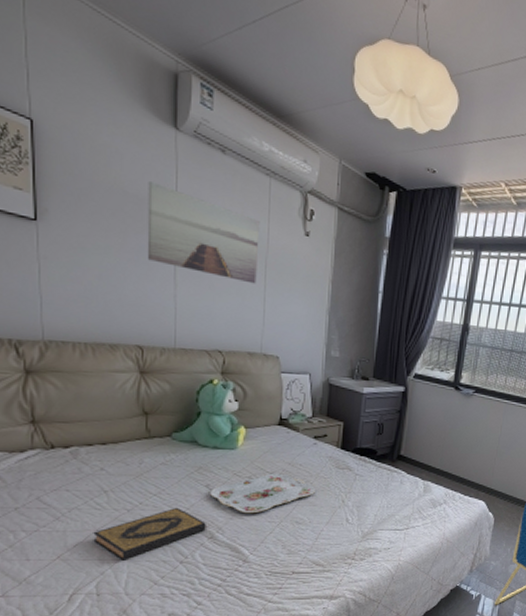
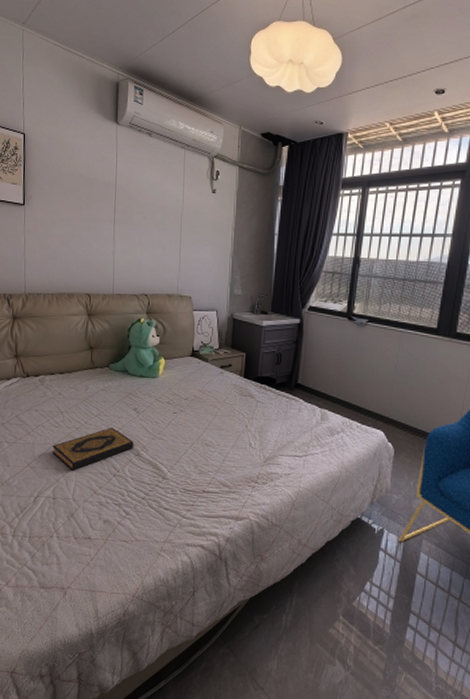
wall art: present [147,181,260,284] -> none [95,166,177,237]
serving tray: present [210,473,316,514] -> none [137,399,223,435]

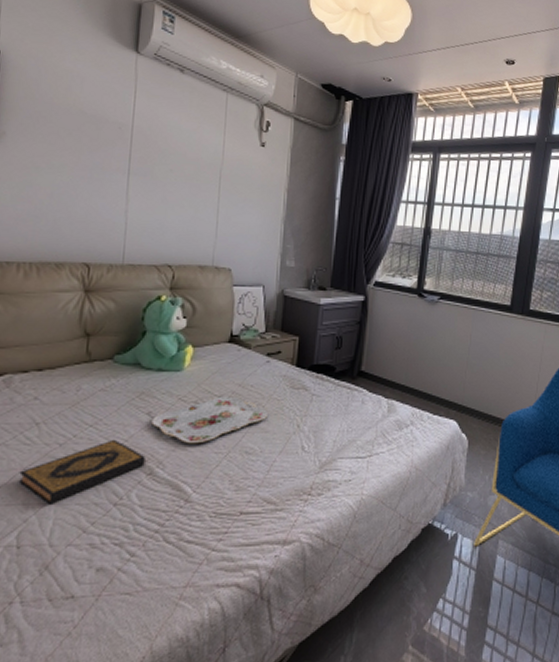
serving tray: none [137,399,223,435] -> present [151,396,269,444]

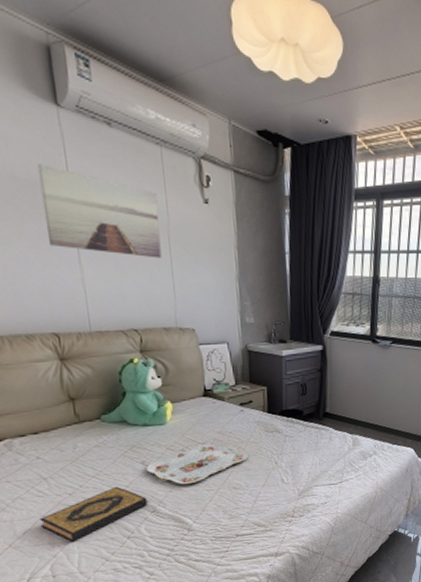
wall art: none [100,102,216,196] -> present [37,164,162,258]

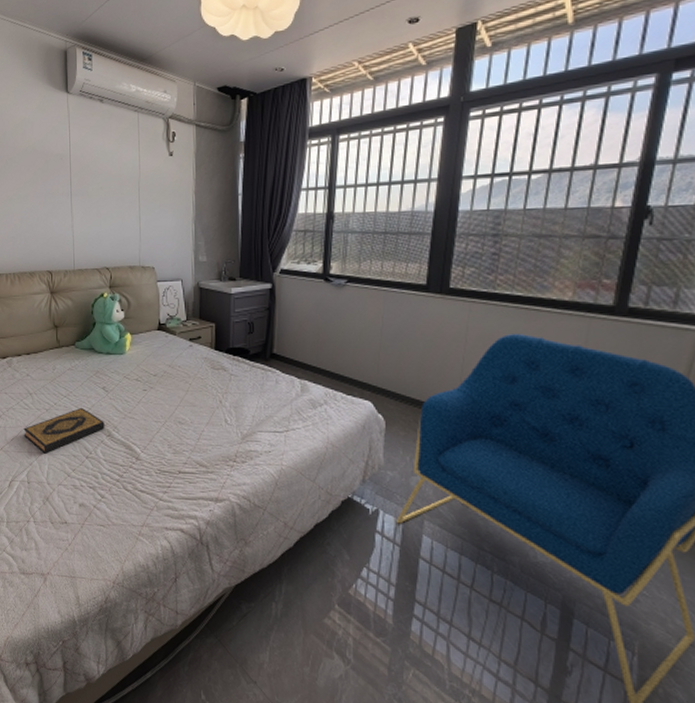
wall art: present [37,164,162,258] -> none [50,138,133,206]
serving tray: present [146,443,249,485] -> none [106,375,195,414]

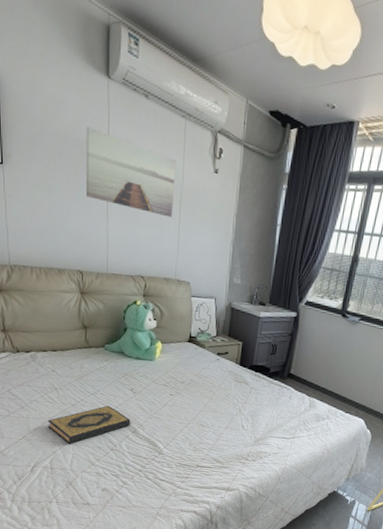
wall art: none [50,138,133,206] -> present [85,127,176,218]

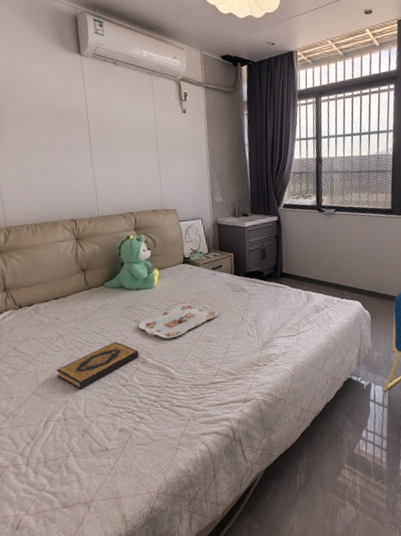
wall art: present [85,127,176,218] -> none [65,96,152,157]
serving tray: none [134,382,218,415] -> present [138,302,220,339]

